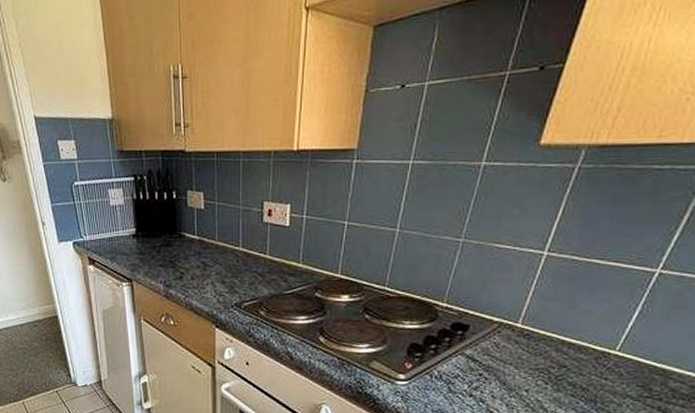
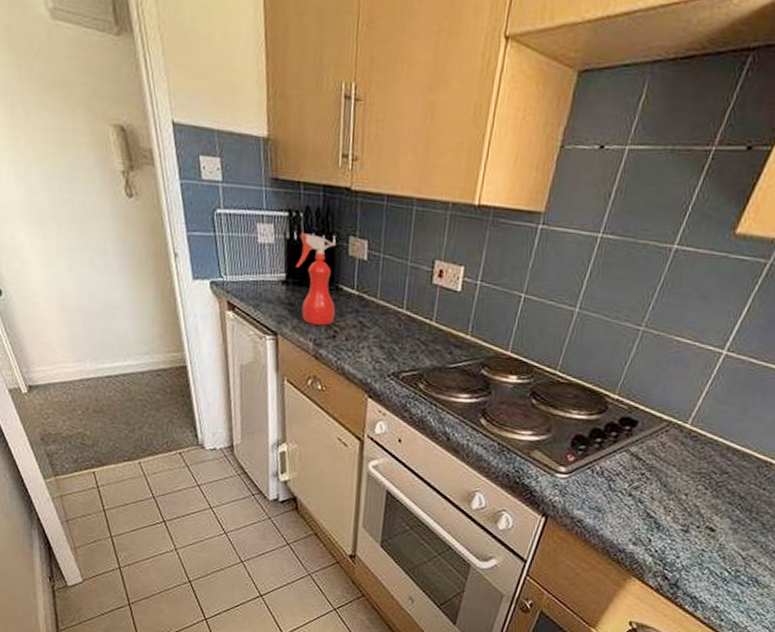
spray bottle: none [144,192,181,269] -> present [296,233,336,326]

